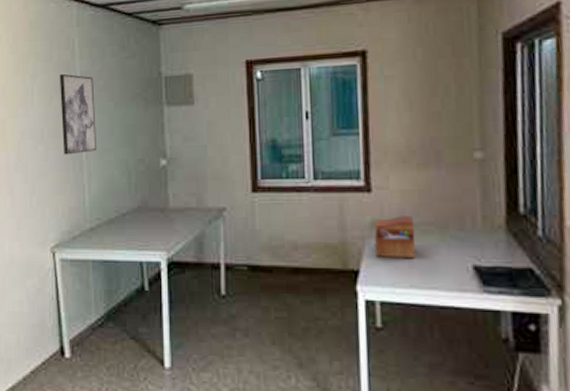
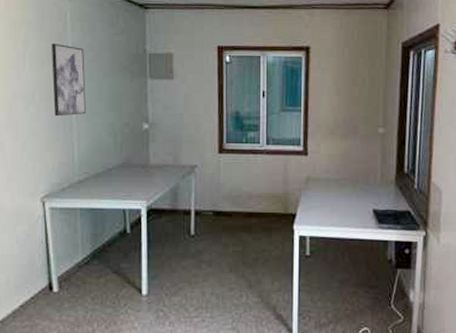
sewing box: present [374,216,416,259] -> none [307,173,336,205]

